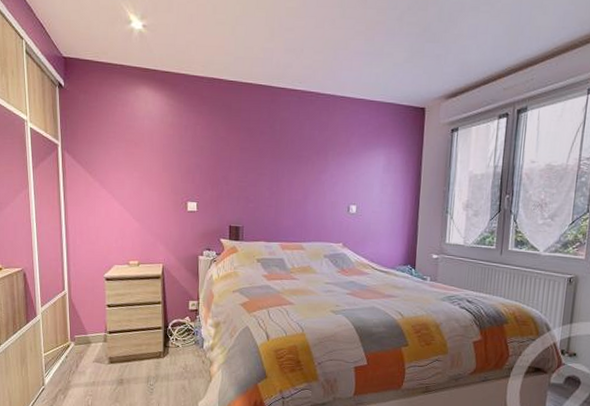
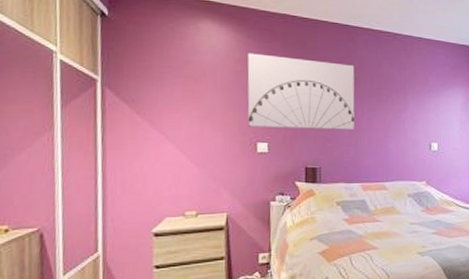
wall art: none [179,117,277,192] -> present [247,53,355,130]

